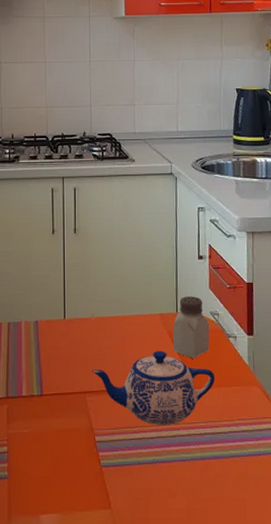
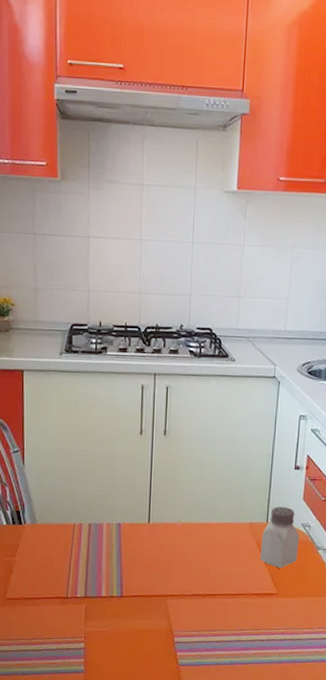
teapot: present [92,350,215,426] -> none [174,558,301,631]

